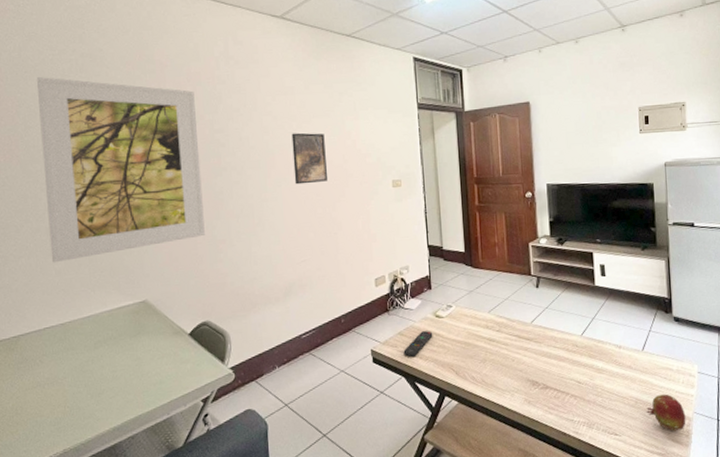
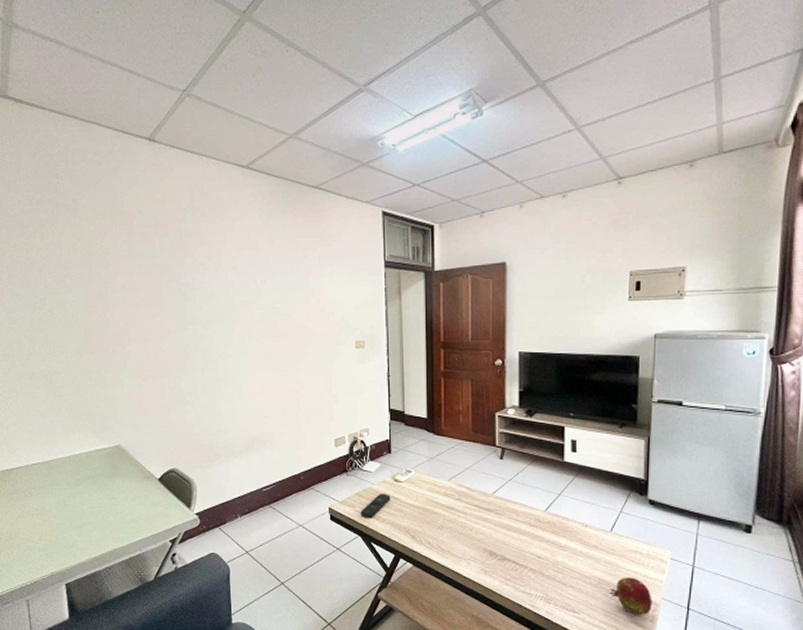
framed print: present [36,77,205,263] -> none [17,227,173,405]
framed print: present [291,133,327,185] -> none [256,289,290,341]

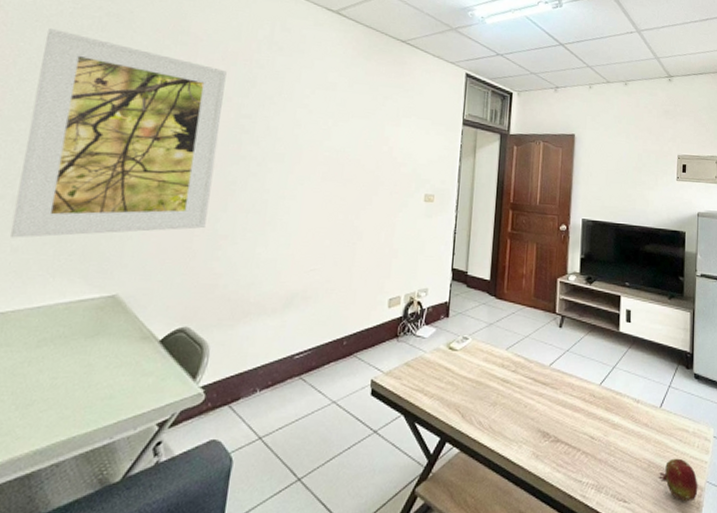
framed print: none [17,227,173,405] -> present [9,29,227,238]
remote control: present [360,494,391,517] -> none [407,364,443,392]

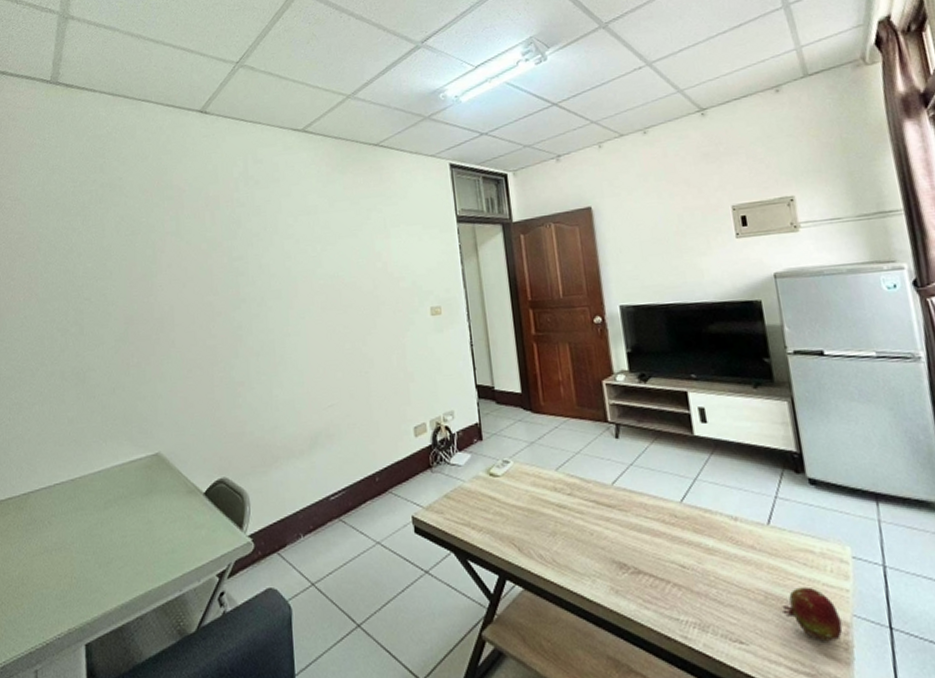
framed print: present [9,29,227,238] -> none [57,210,222,410]

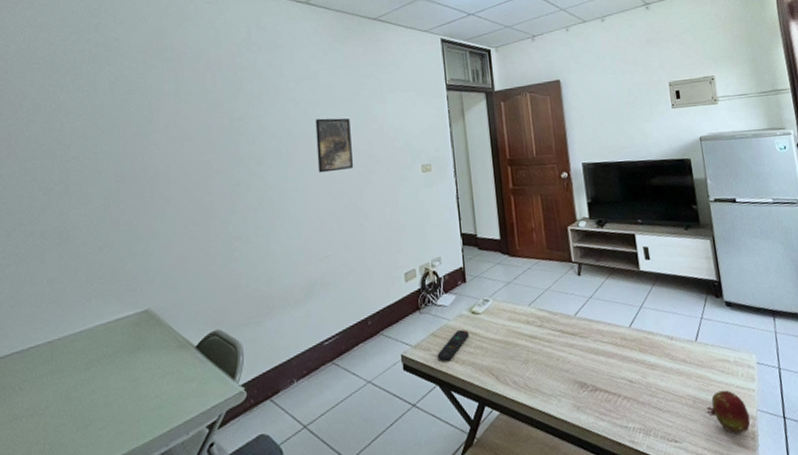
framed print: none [315,255,356,316] -> present [315,118,353,173]
remote control: none [451,493,487,526] -> present [437,330,470,361]

